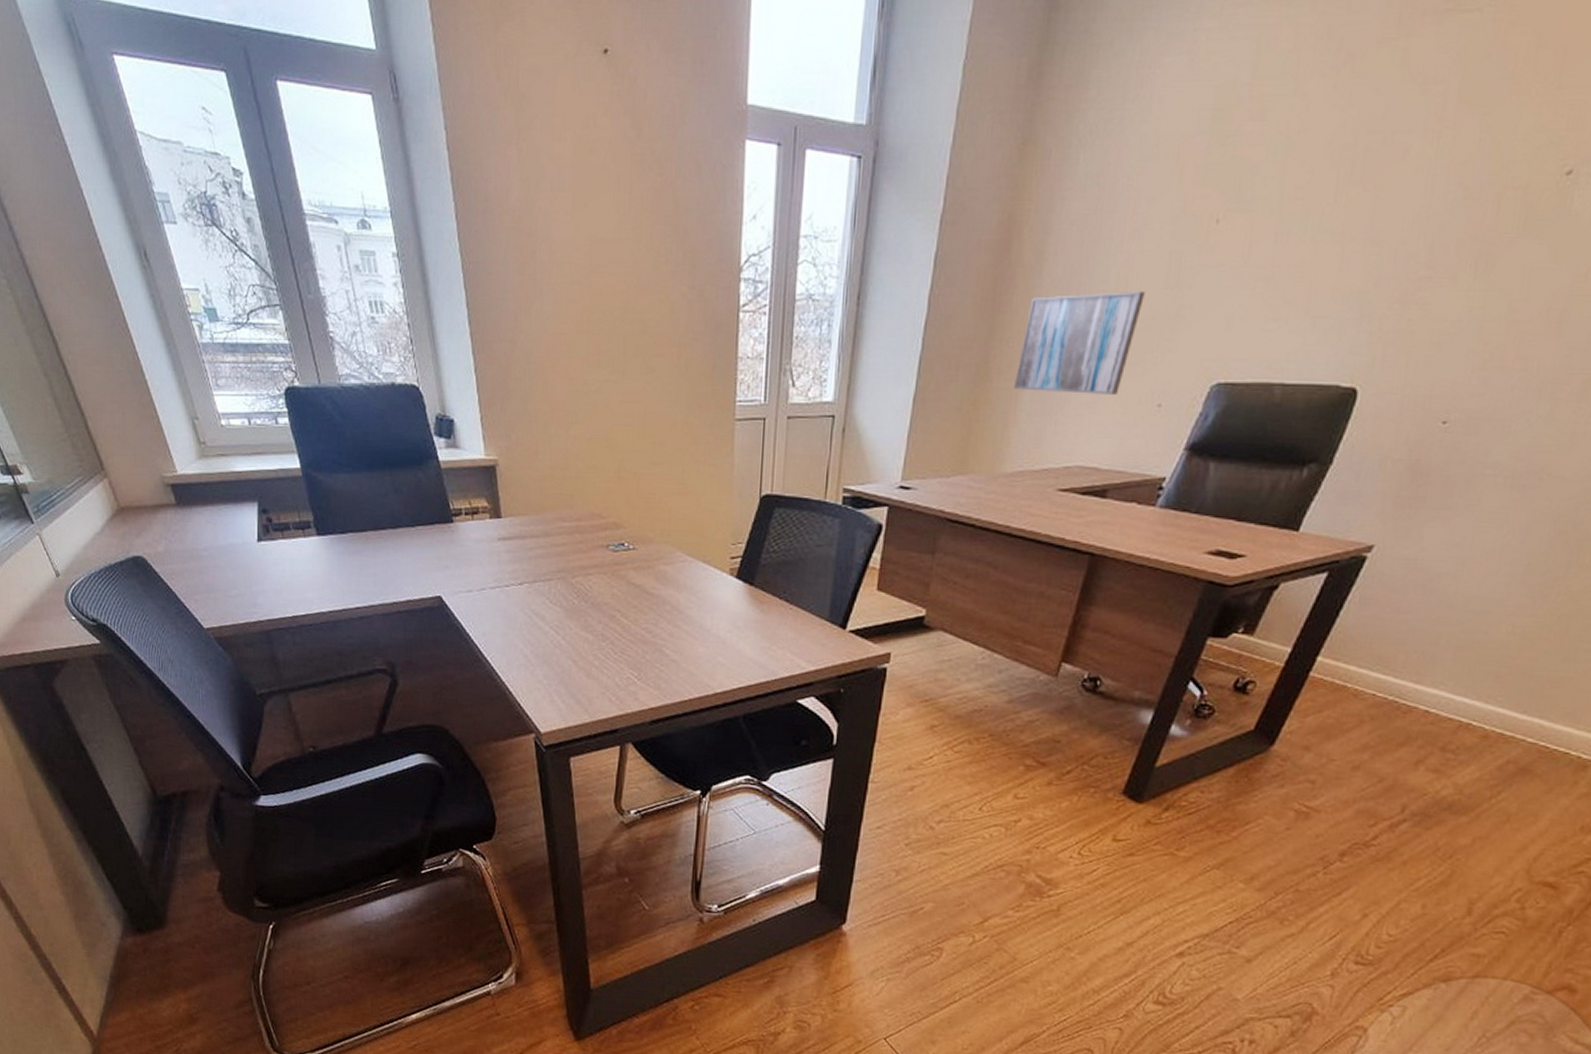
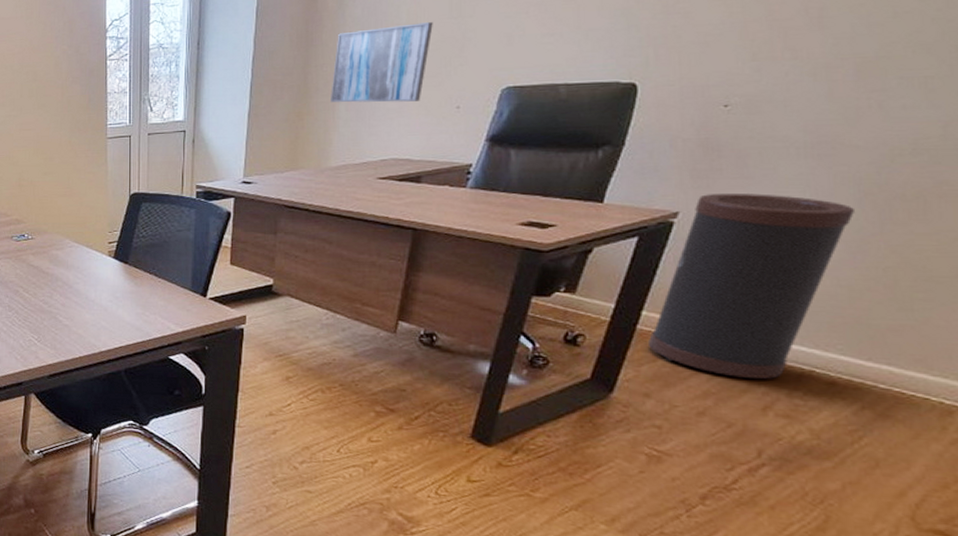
trash can: none [1318,526,1546,732] -> present [649,194,854,379]

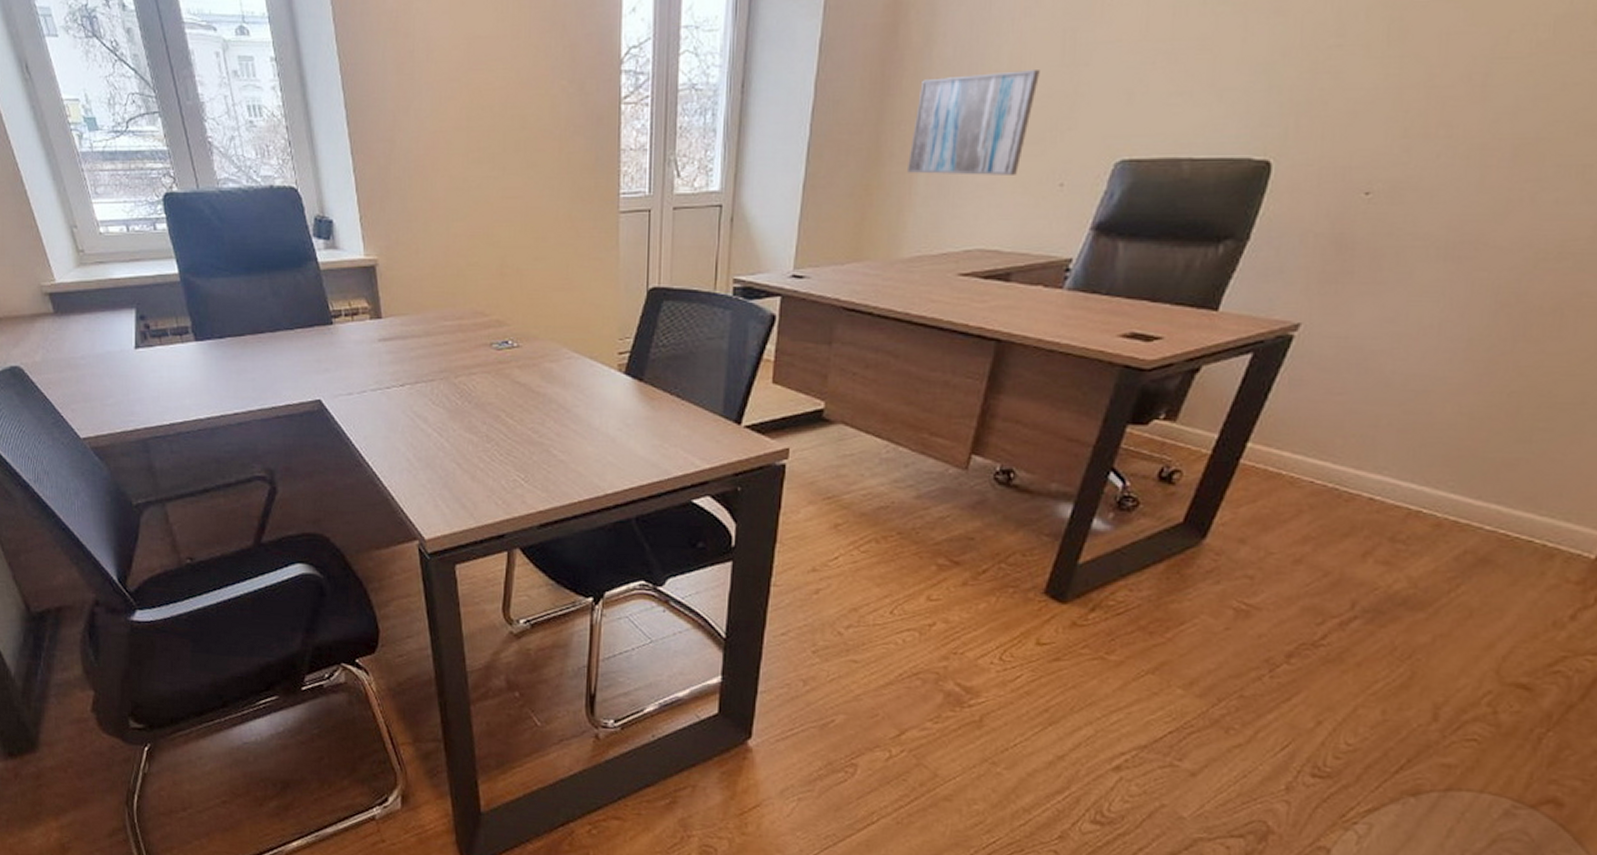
trash can: present [649,194,854,379] -> none [1250,302,1488,521]

